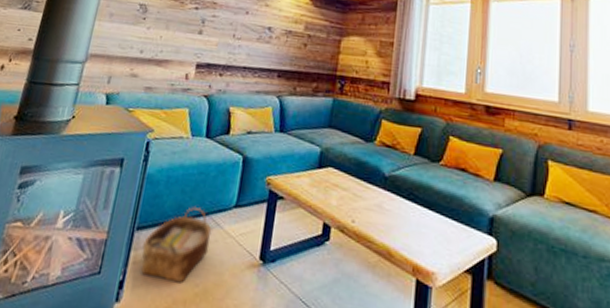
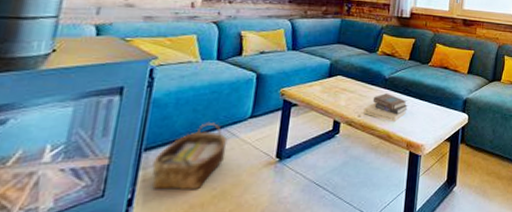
books: none [358,195,414,237] -> present [363,93,408,123]

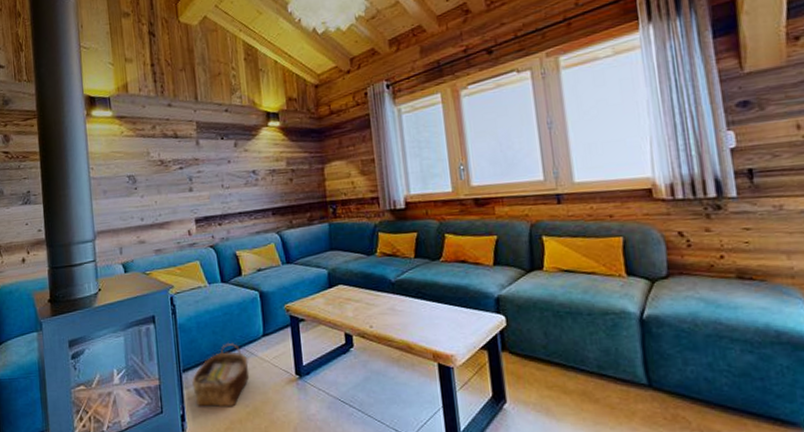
books: present [363,93,408,123] -> none [374,299,425,332]

